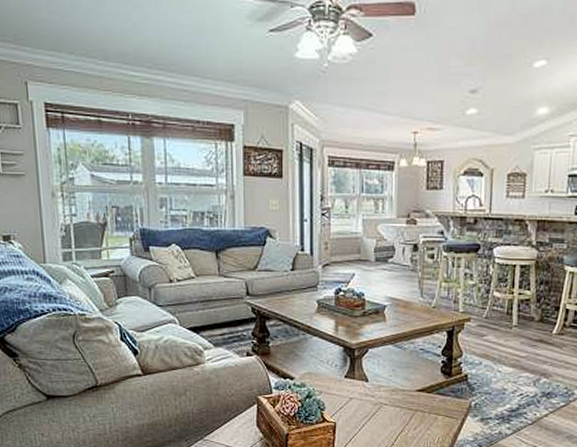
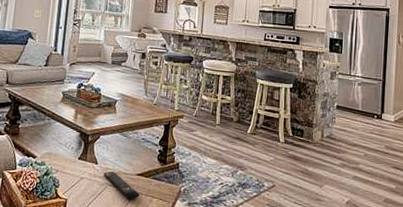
remote control: none [376,388,423,419] -> present [103,171,140,200]

